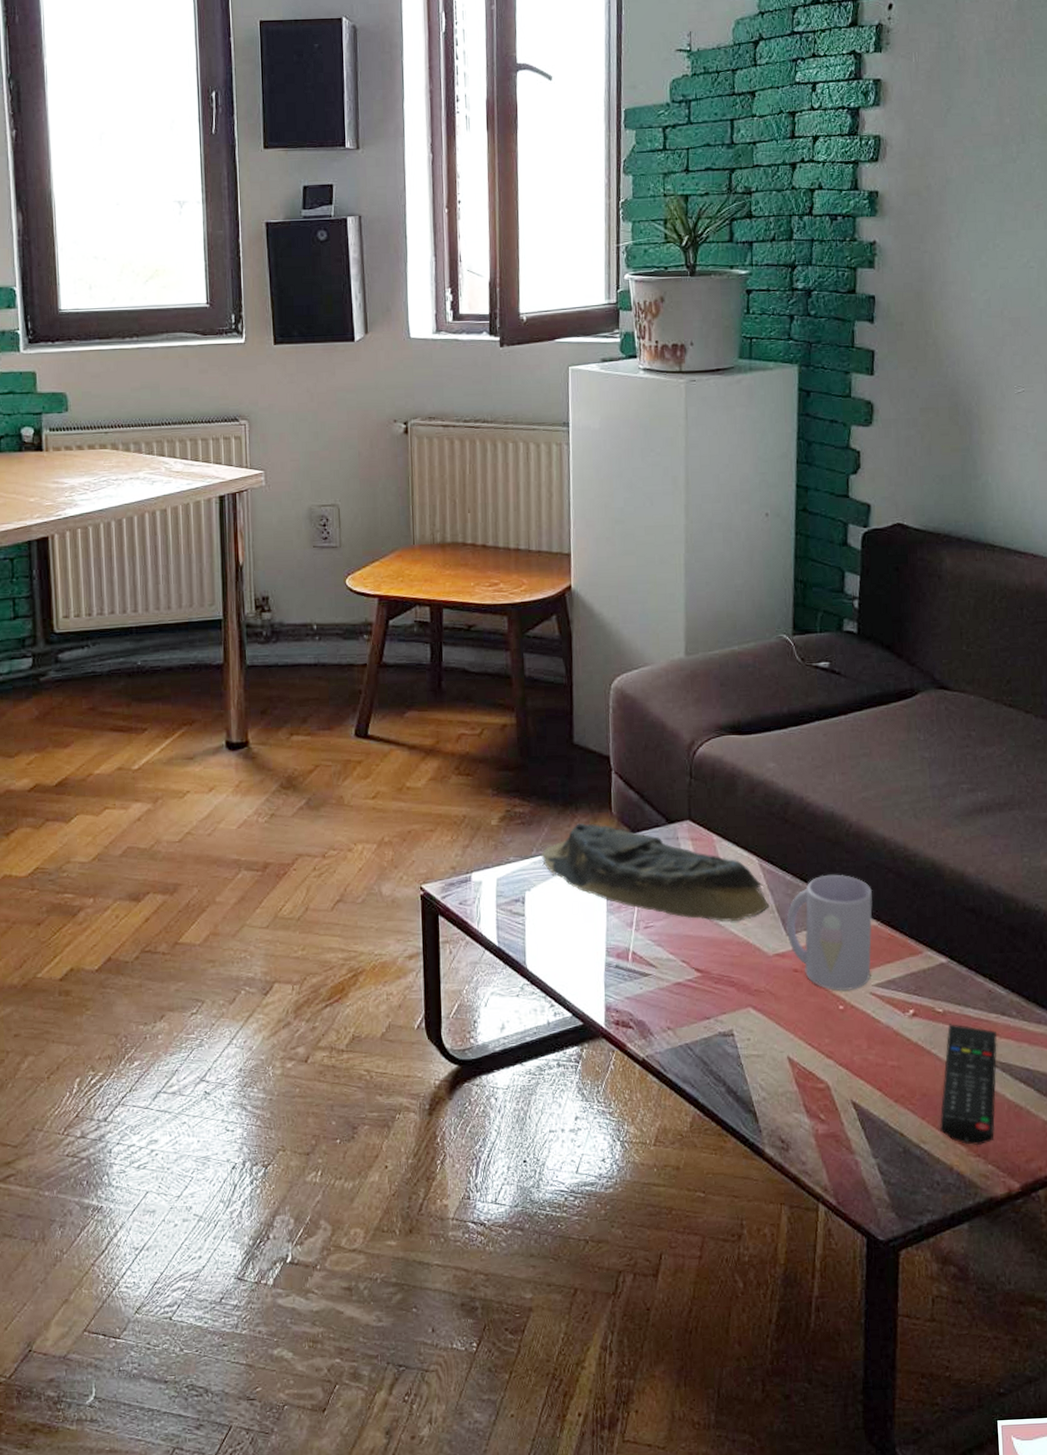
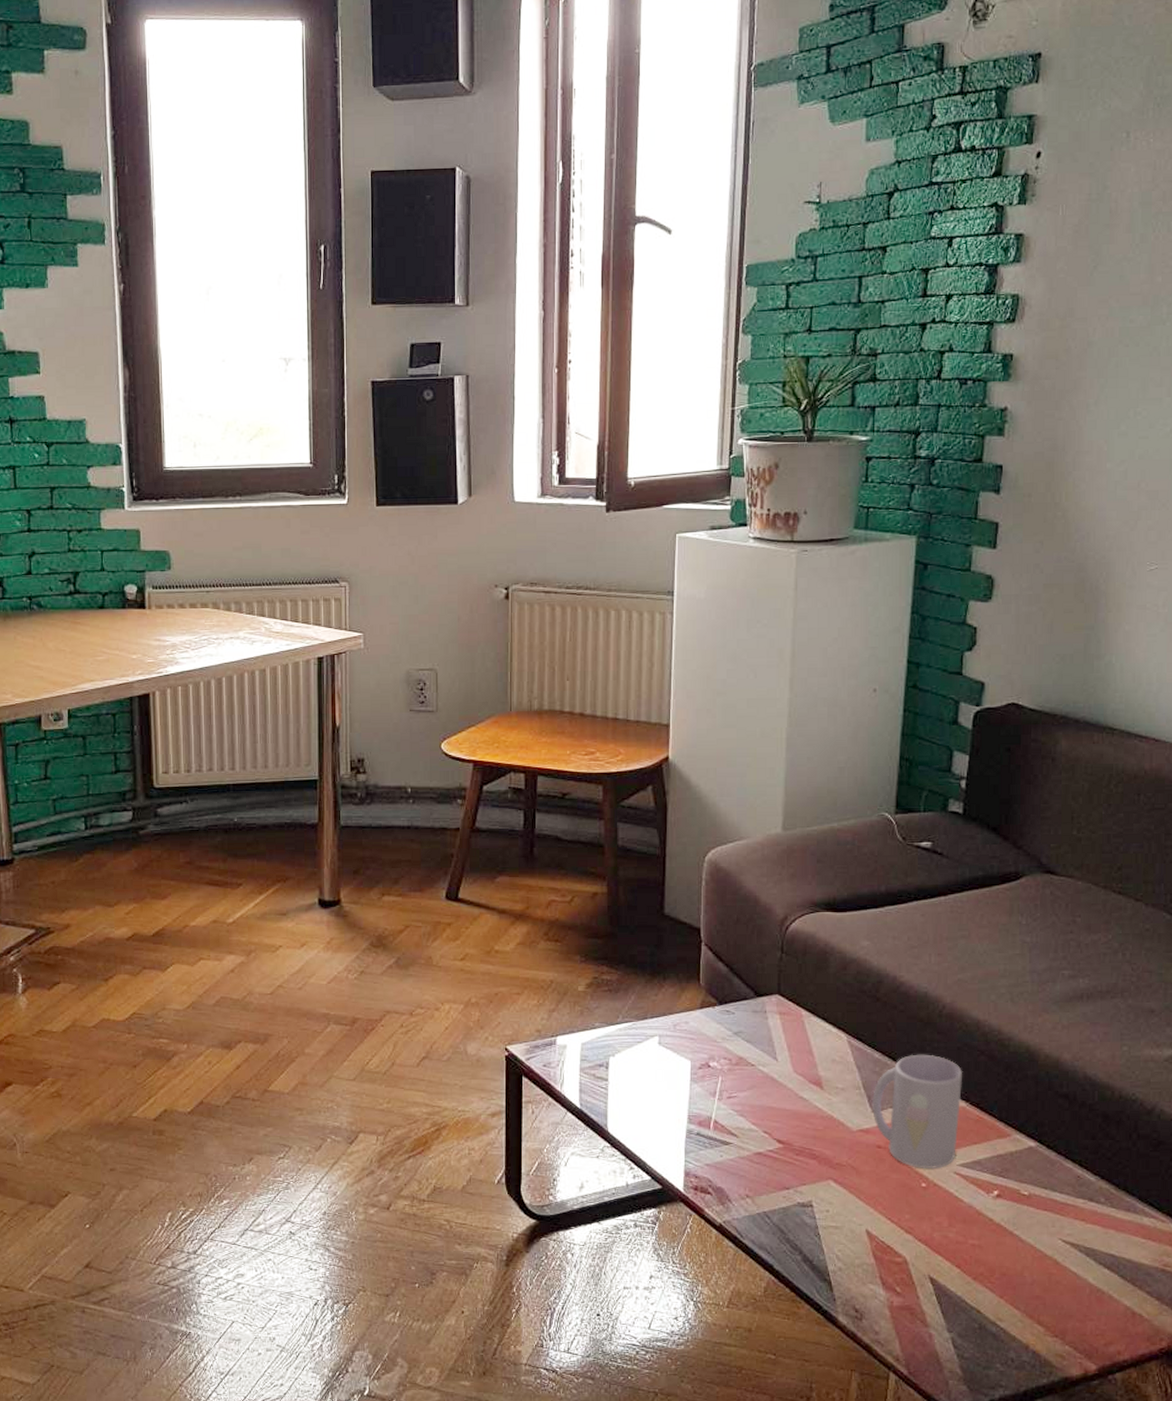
decorative bowl: present [541,823,770,922] -> none [626,993,856,1096]
remote control: present [940,1024,998,1145] -> none [1018,1207,1084,1326]

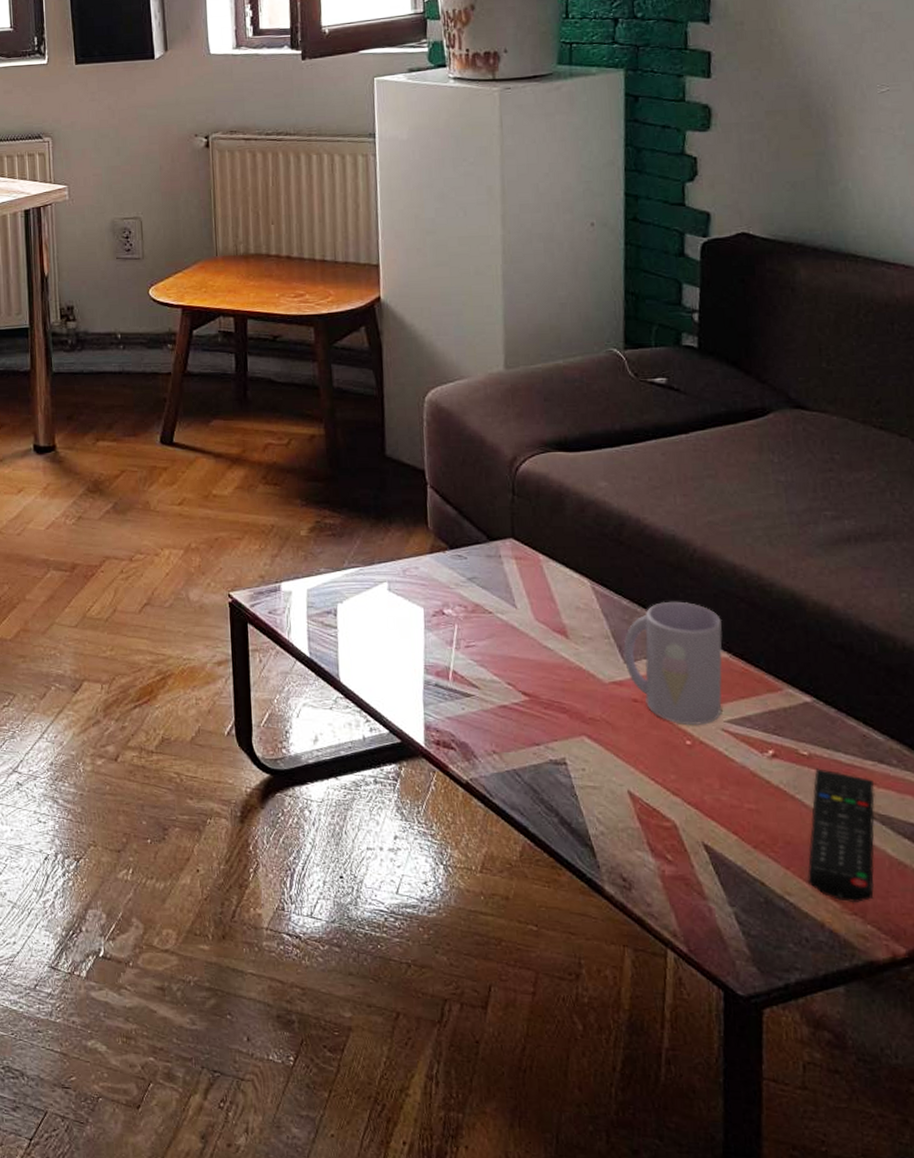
remote control: none [1018,1207,1084,1326] -> present [808,768,875,902]

